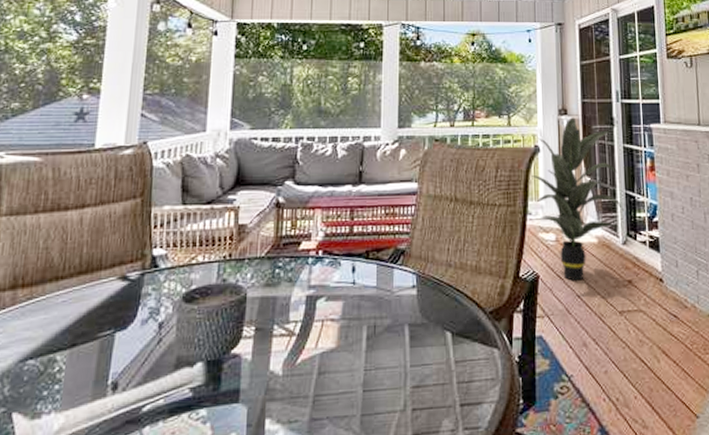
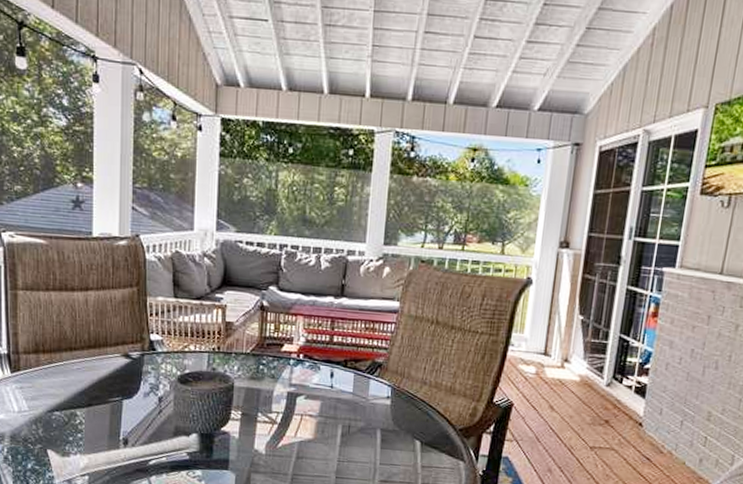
indoor plant: present [531,117,624,281] -> none [519,251,617,414]

